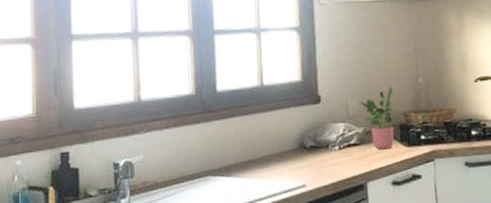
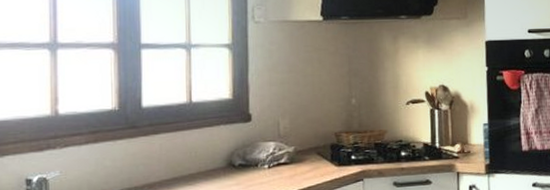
potted plant: present [361,87,394,150] -> none [292,107,326,169]

